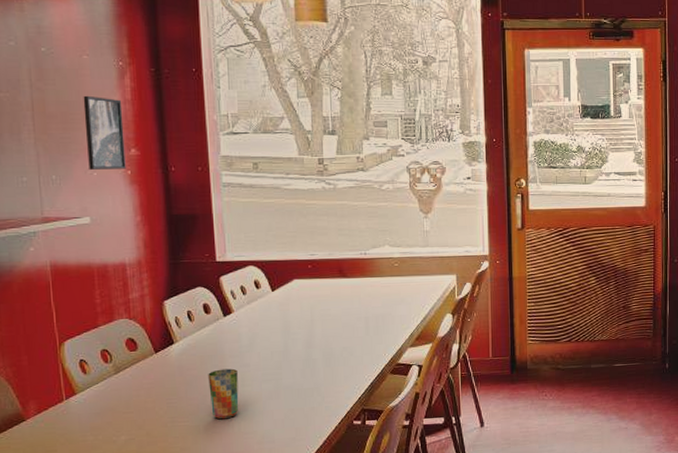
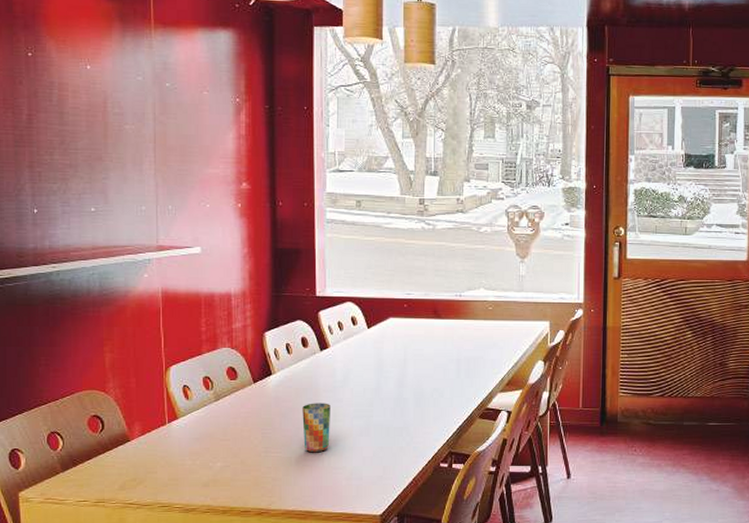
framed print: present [83,95,126,170] -> none [201,130,237,202]

